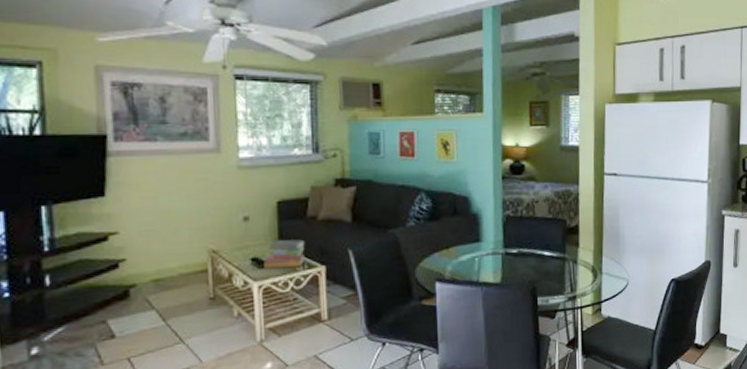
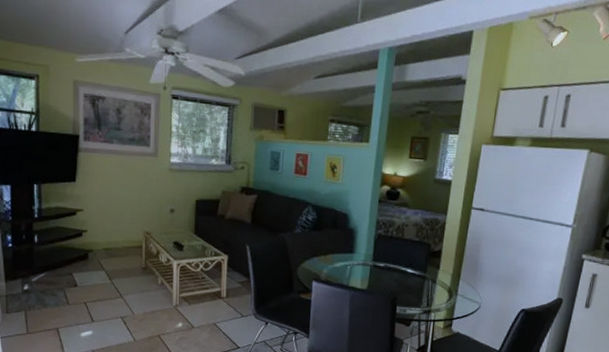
books: present [264,239,305,269] -> none [182,230,214,254]

